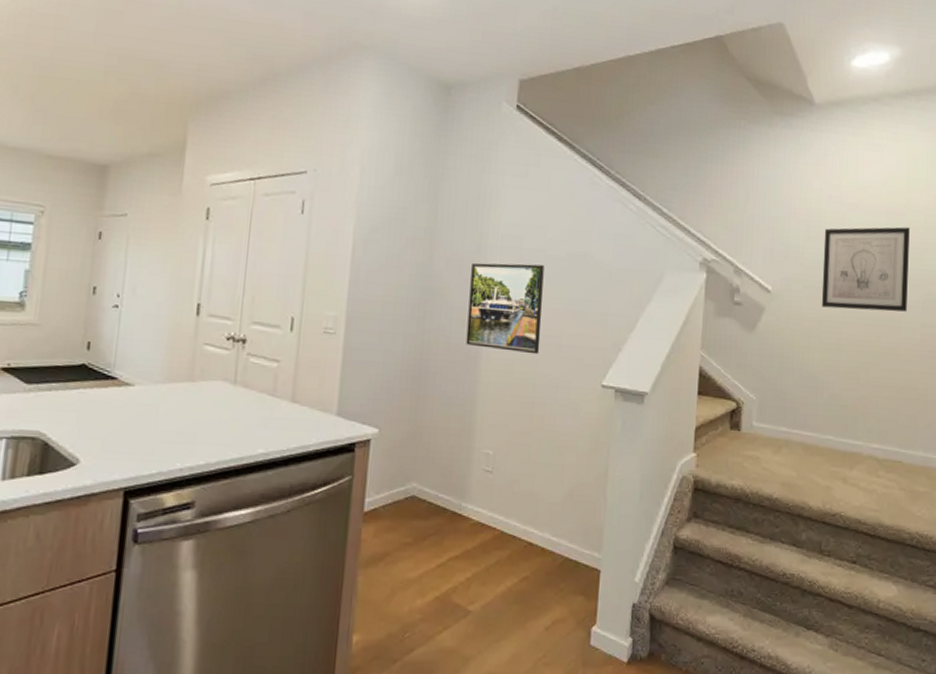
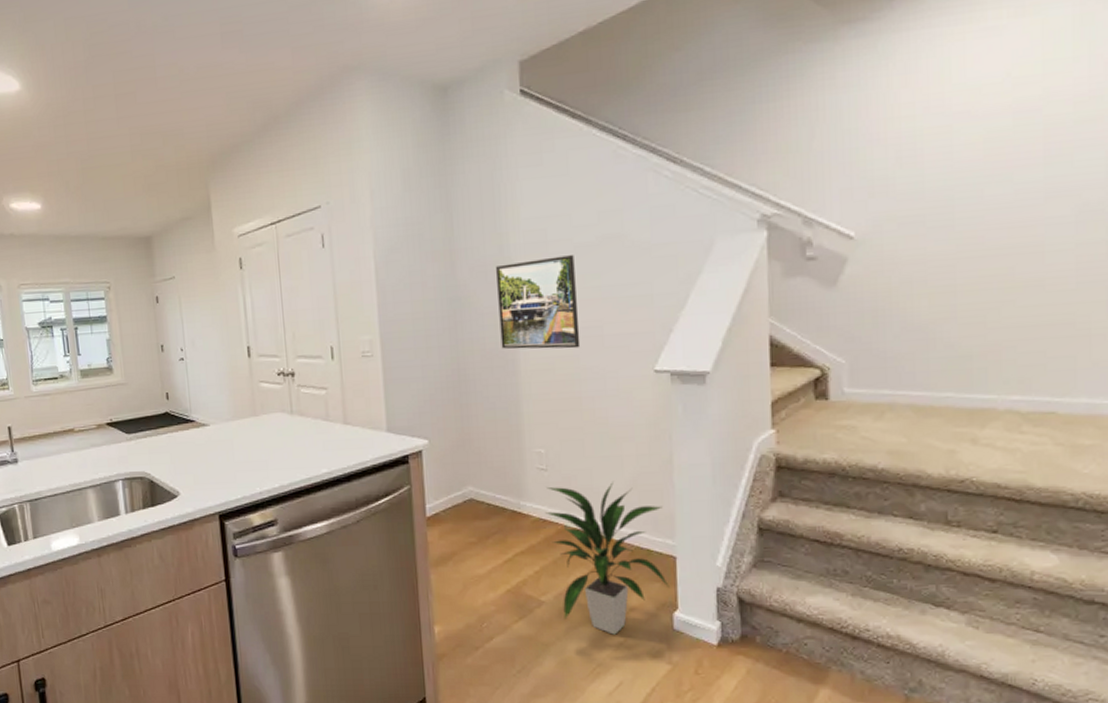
indoor plant: none [485,490,594,649] -> present [545,482,670,635]
wall art: present [821,227,910,312] -> none [922,124,1052,245]

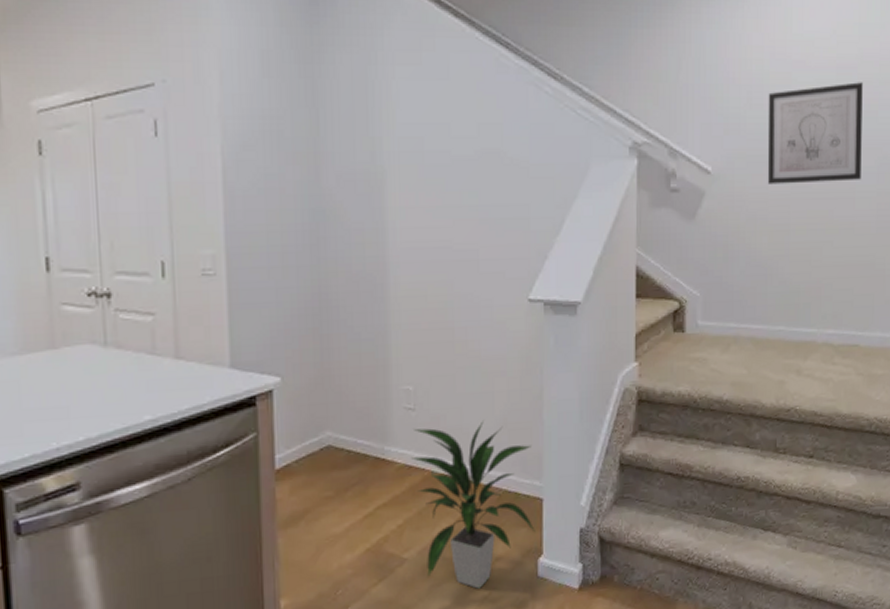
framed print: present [496,255,581,349] -> none [367,169,455,274]
wall art: none [922,124,1052,245] -> present [767,82,863,184]

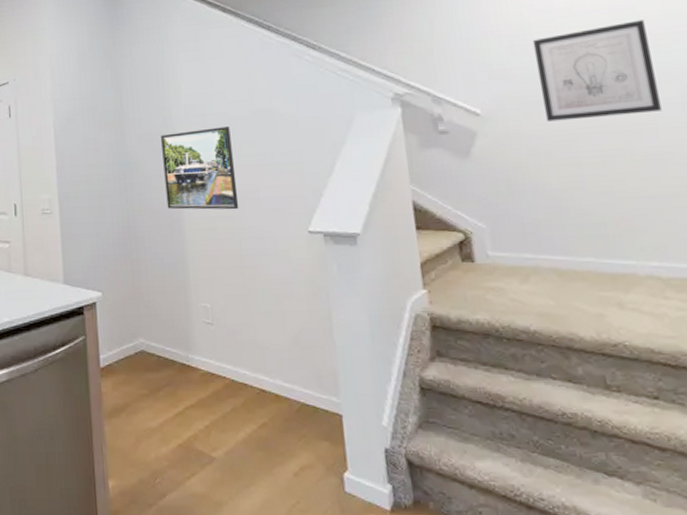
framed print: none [367,169,455,274] -> present [161,127,239,210]
indoor plant: present [411,421,536,589] -> none [213,337,338,496]

